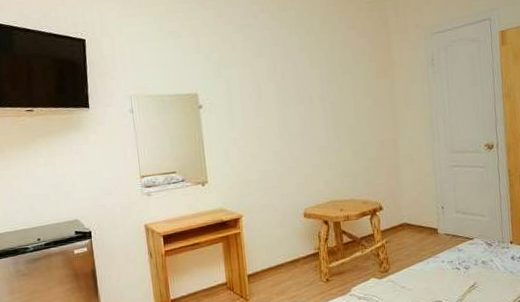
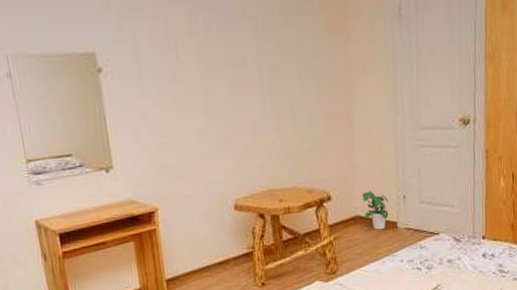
potted plant: none [408,202,431,235] -> present [363,190,389,230]

